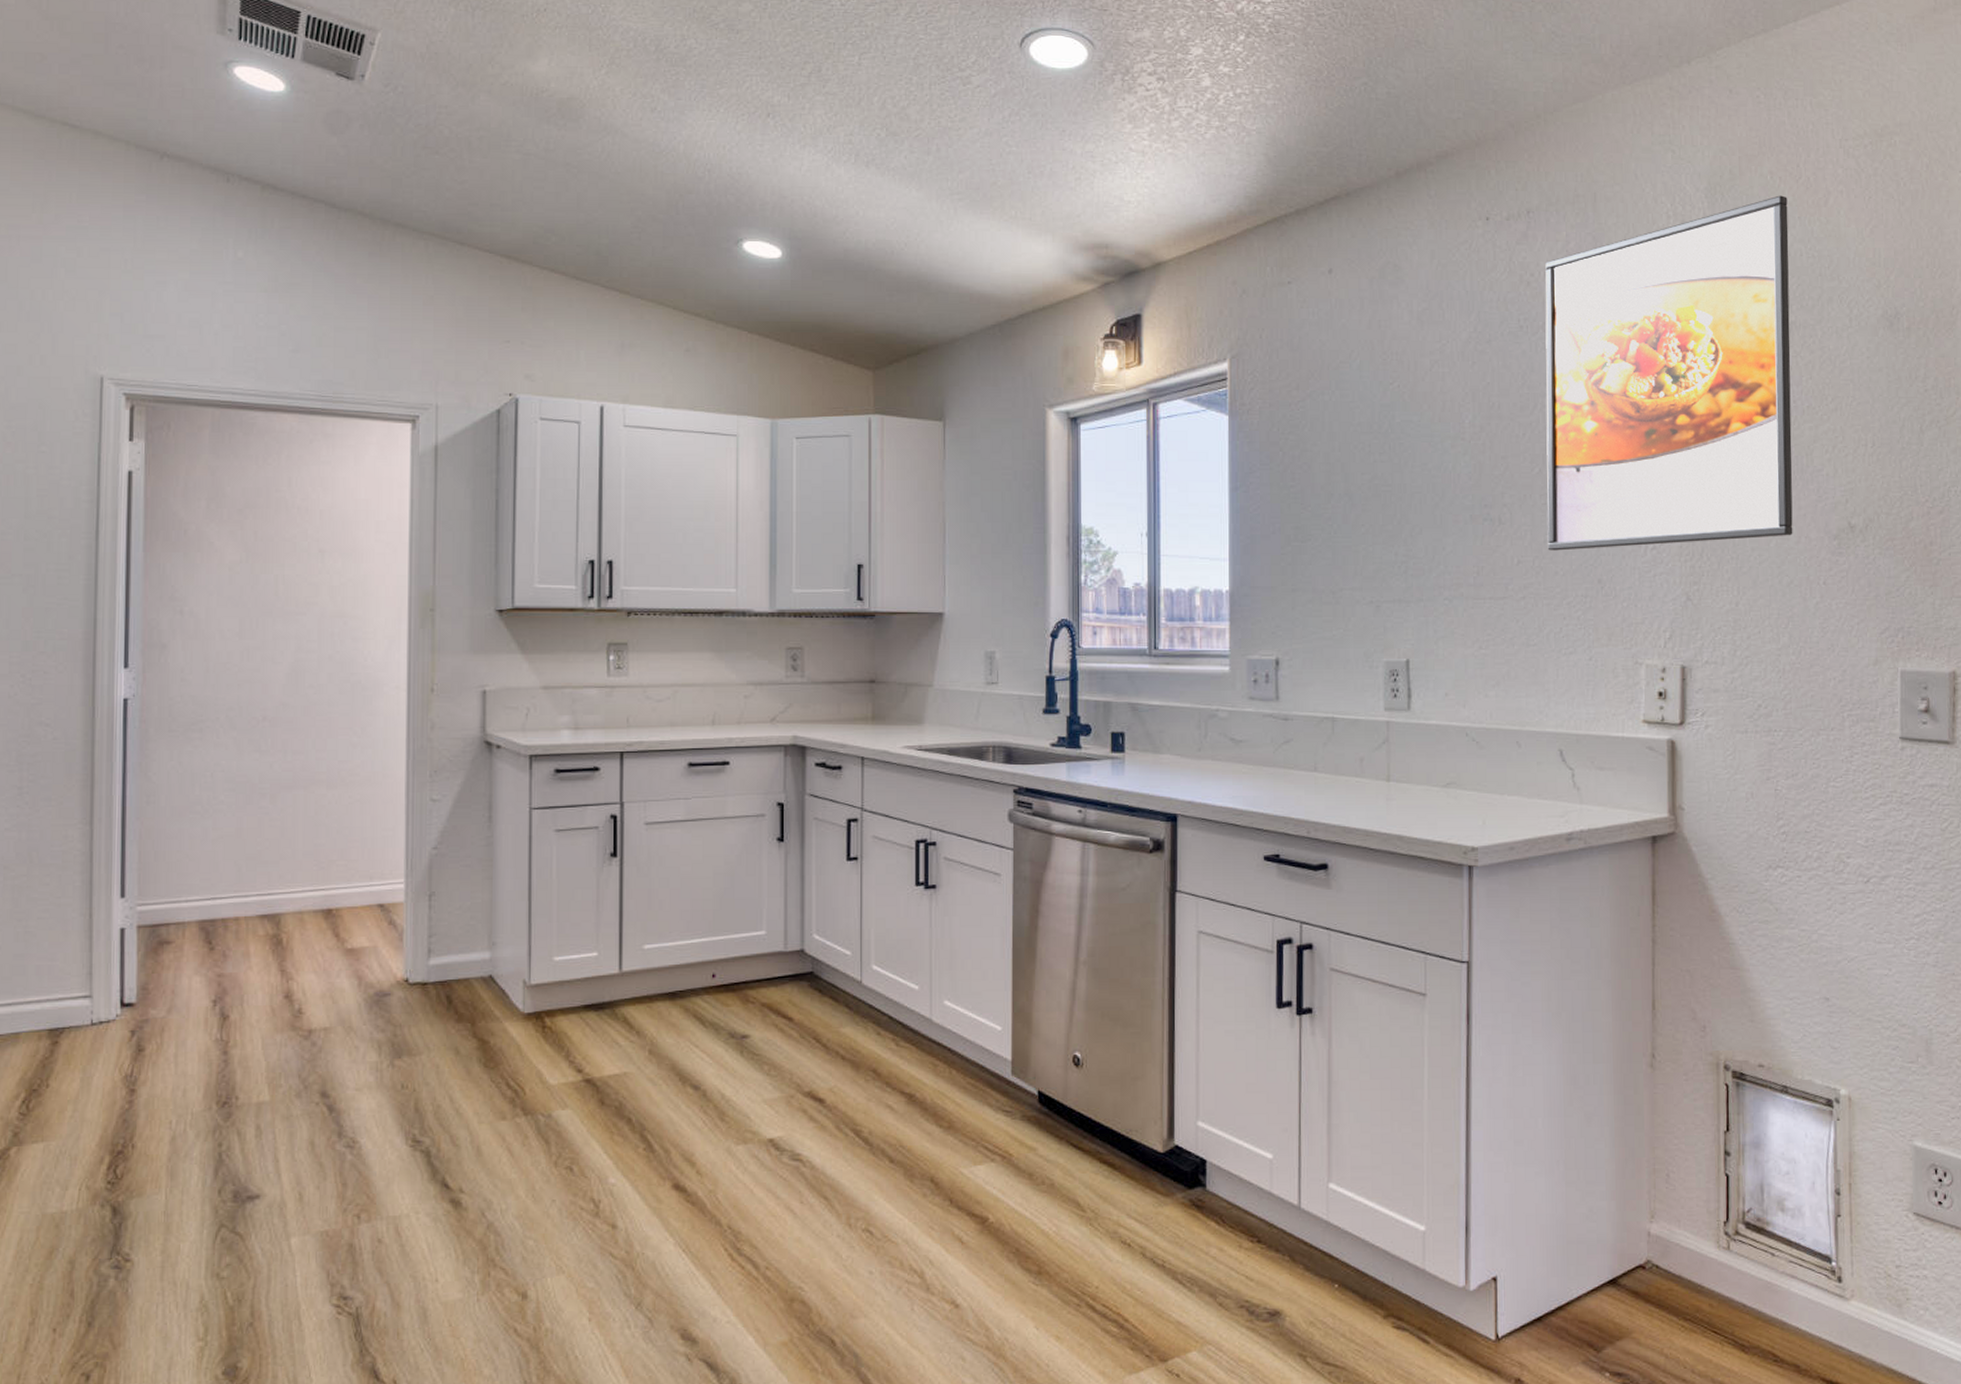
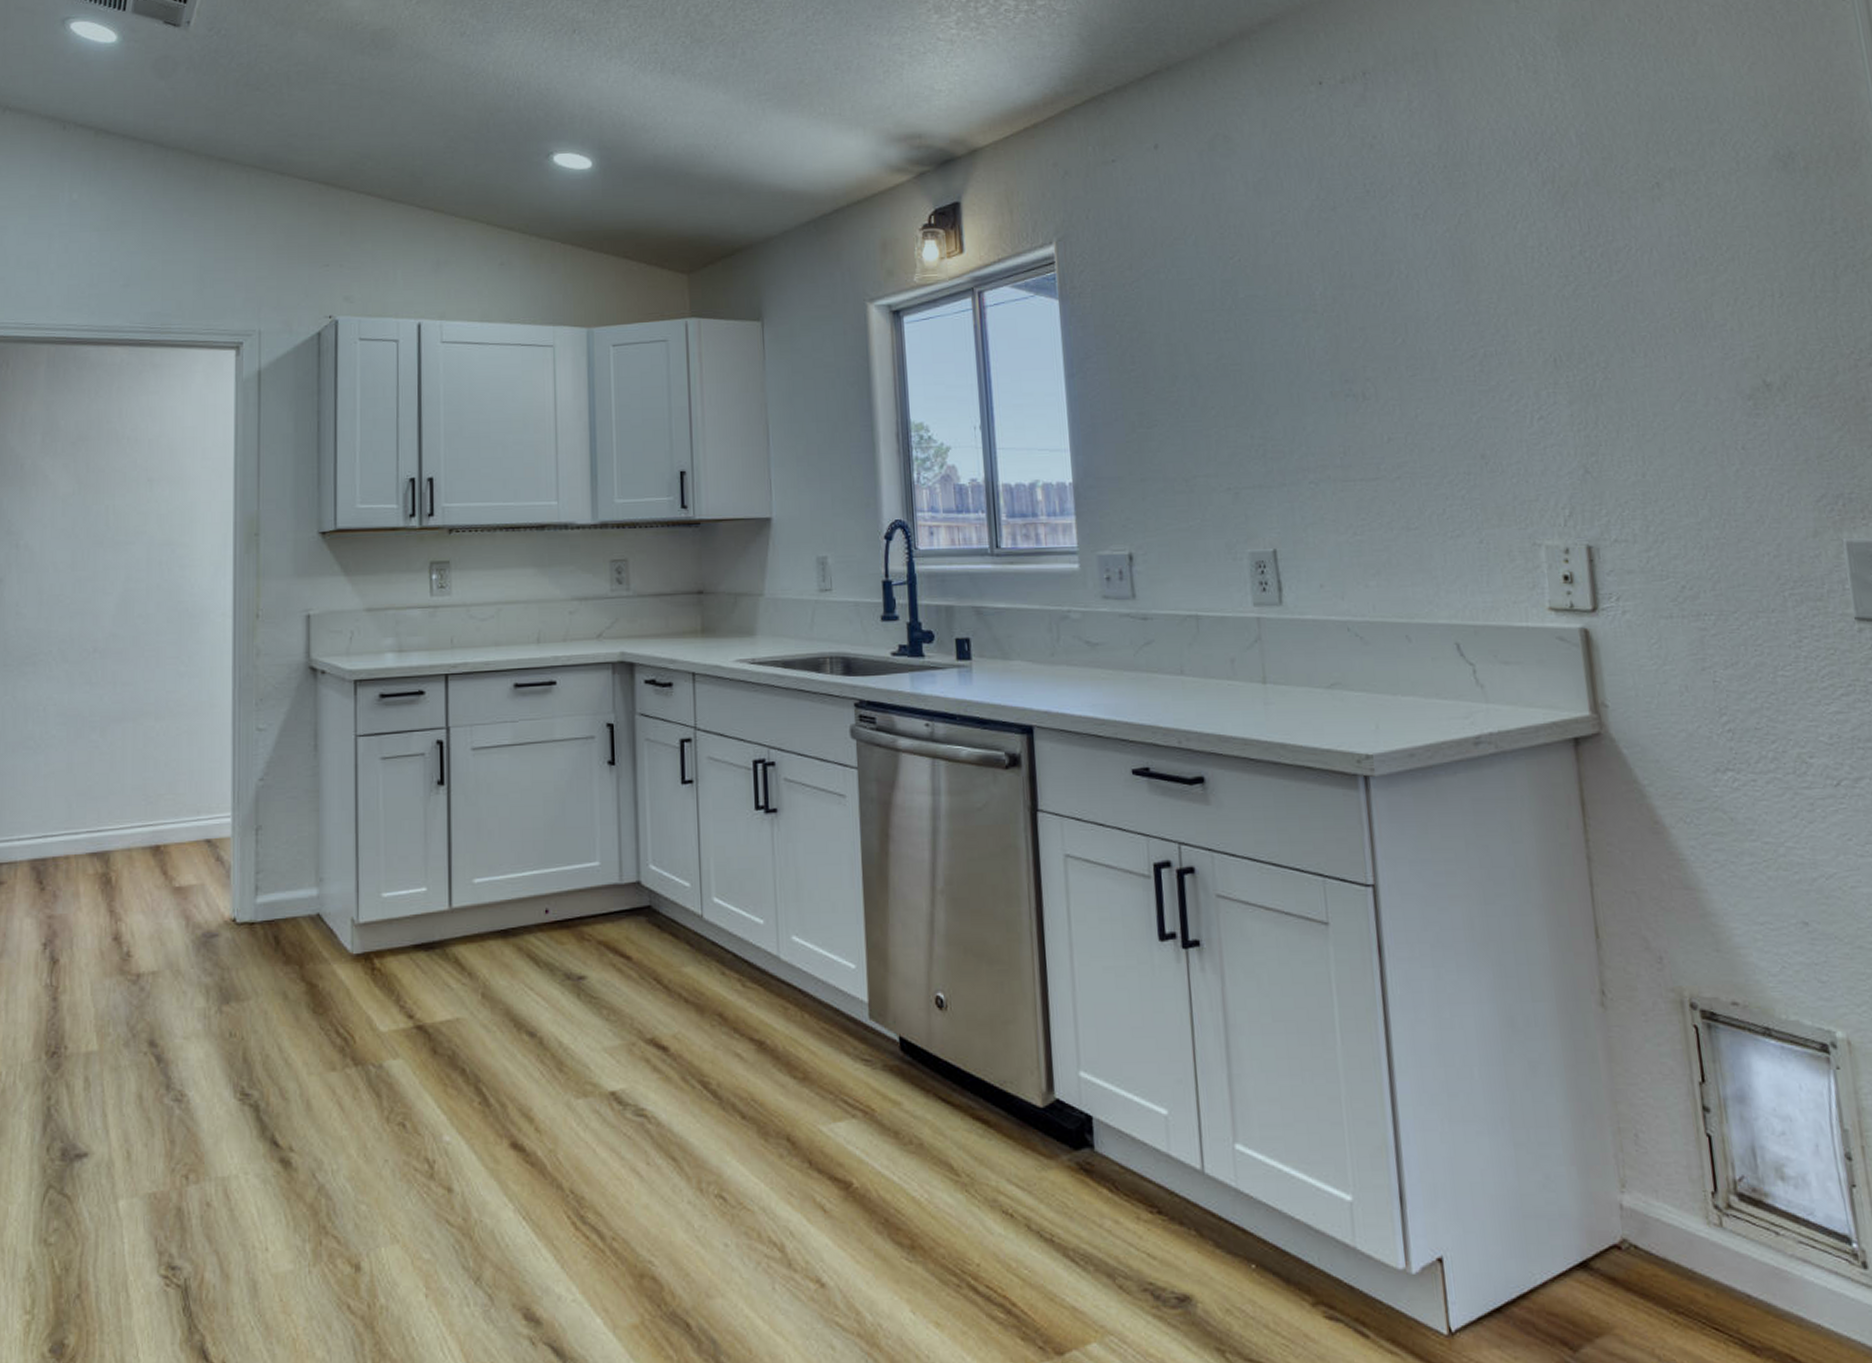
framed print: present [1545,195,1793,551] -> none [1388,38,1700,426]

